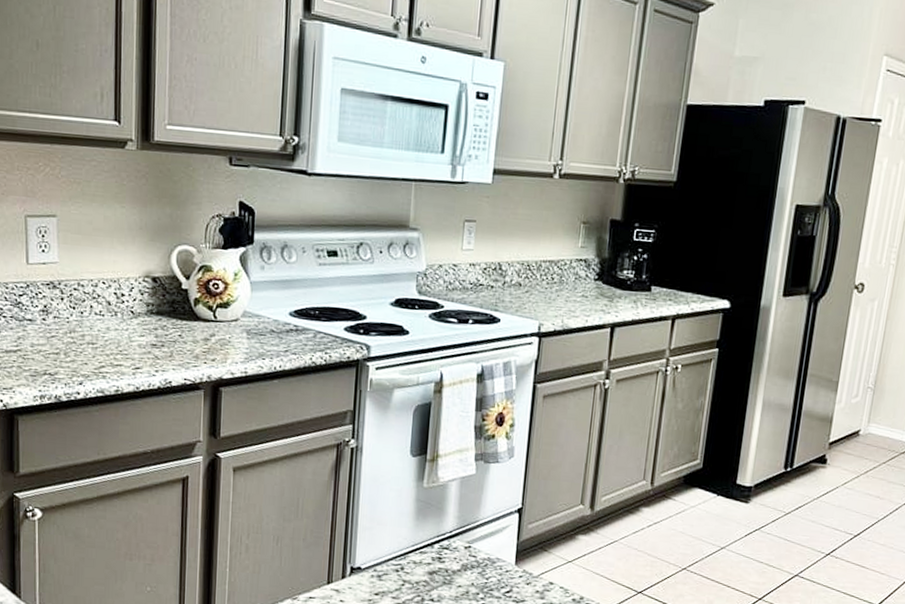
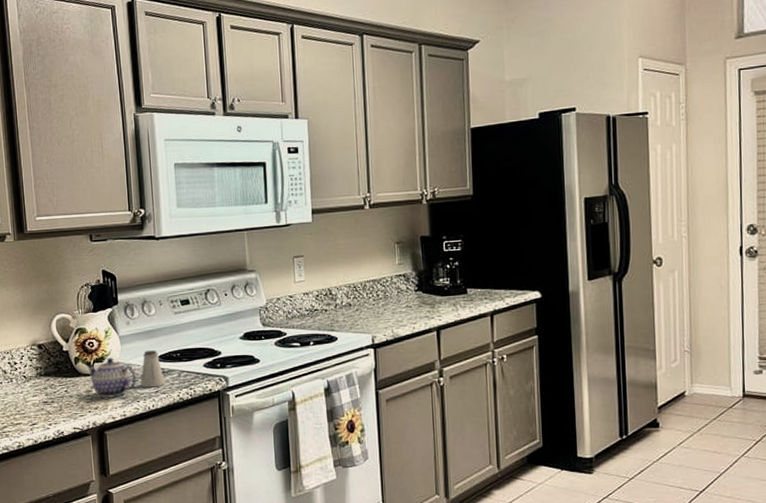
teapot: none [207,304,266,351] -> present [86,357,137,398]
saltshaker: none [268,302,297,346] -> present [140,350,165,388]

